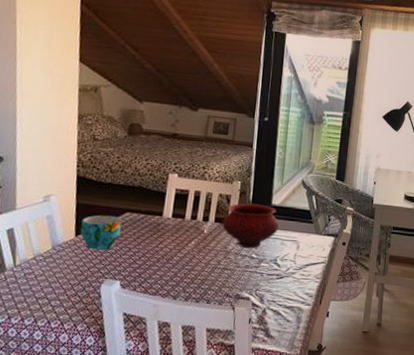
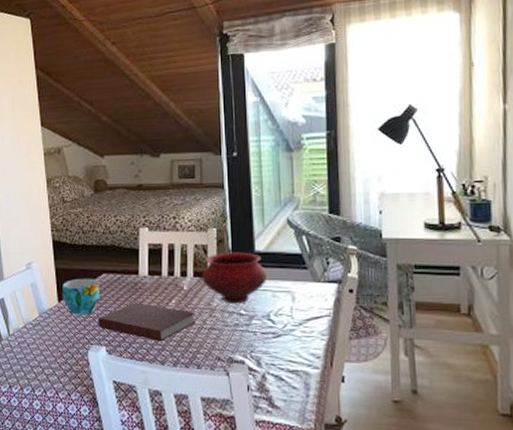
notebook: none [115,241,212,279] -> present [97,302,196,342]

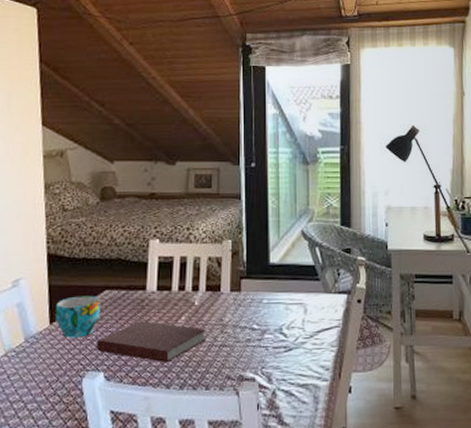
bowl: present [202,252,267,304] -> none [215,264,280,319]

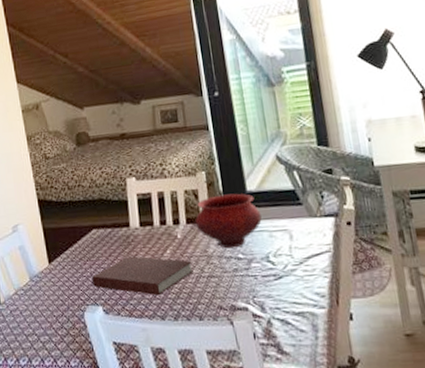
cup: present [56,295,100,338] -> none [52,235,91,276]
bowl: none [215,264,280,319] -> present [195,193,262,249]

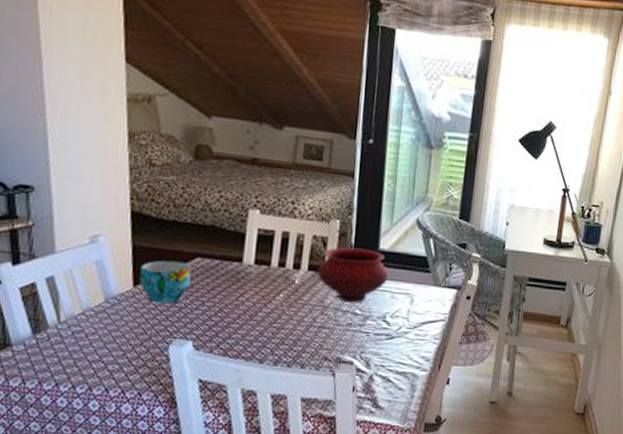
cup: none [52,235,91,276] -> present [140,260,191,304]
notebook: present [91,256,193,296] -> none [185,293,306,339]

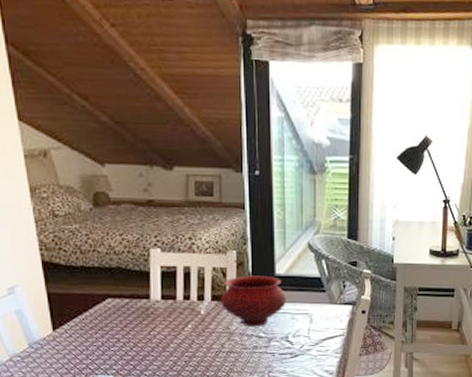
cup: present [140,260,191,304] -> none [57,303,104,344]

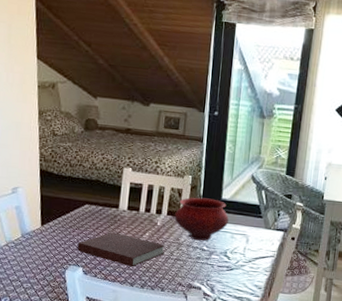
notebook: none [103,328,213,368] -> present [77,232,165,267]

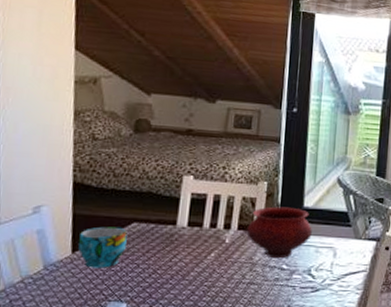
cup: none [46,206,81,239] -> present [78,226,127,268]
notebook: present [77,232,165,267] -> none [120,255,235,298]

